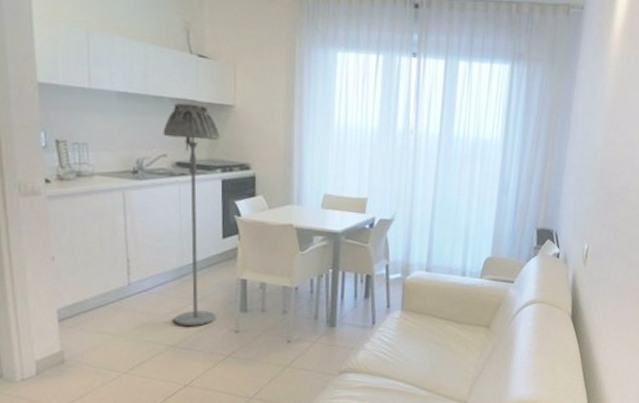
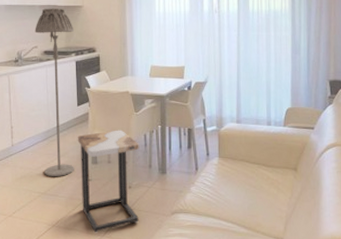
side table: none [221,271,303,394] -> present [77,130,139,233]

